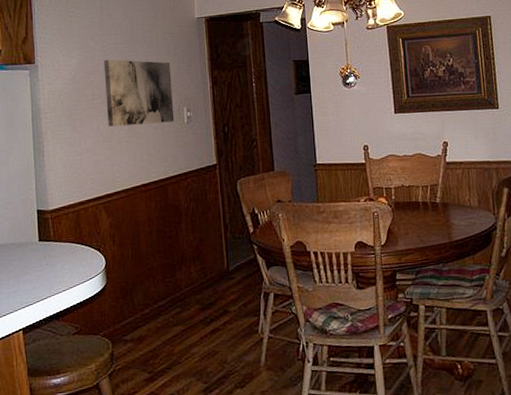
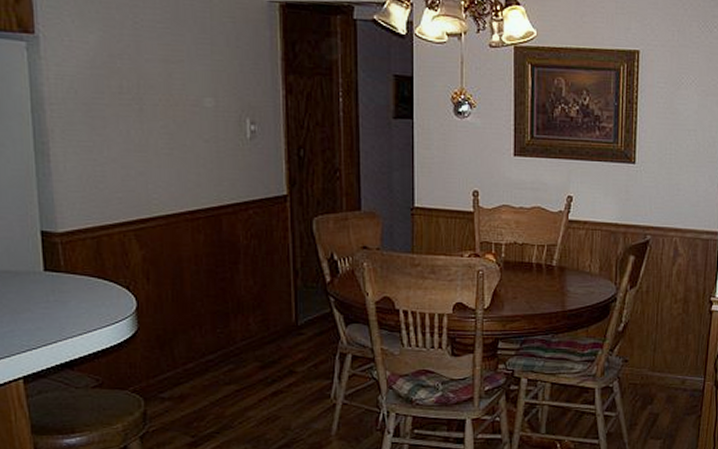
wall art: present [103,59,175,127] -> none [135,41,233,136]

